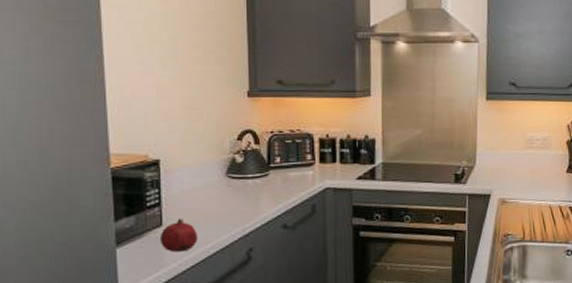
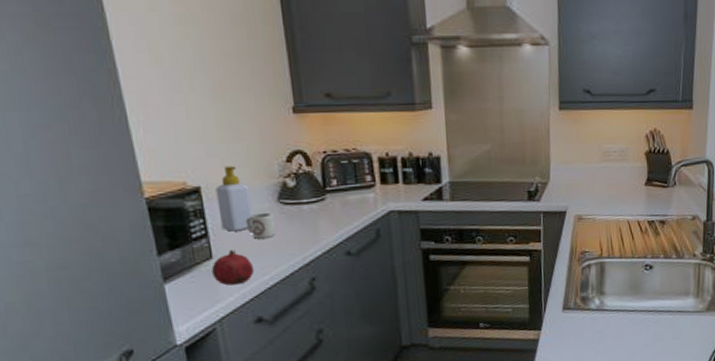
soap bottle: none [172,142,203,202] -> present [215,165,253,232]
cup: none [195,185,221,209] -> present [245,212,276,239]

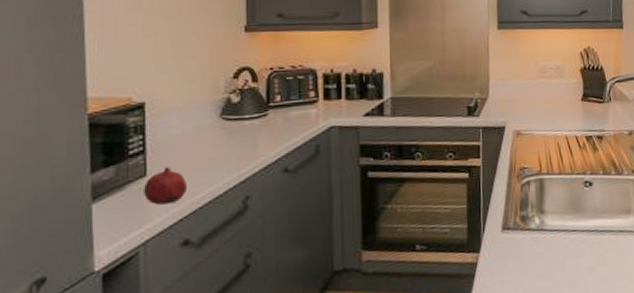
soap bottle: present [215,165,253,232] -> none [159,82,194,148]
cup: present [245,212,276,239] -> none [185,128,214,156]

